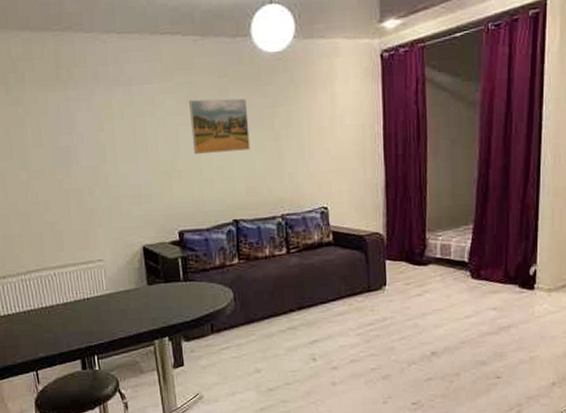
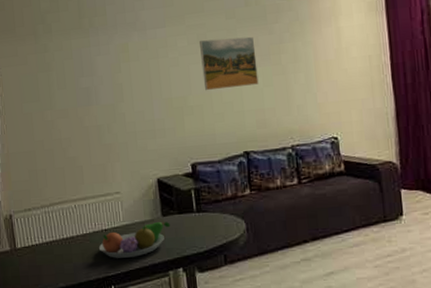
fruit bowl: none [80,290,156,328] -> present [98,221,171,258]

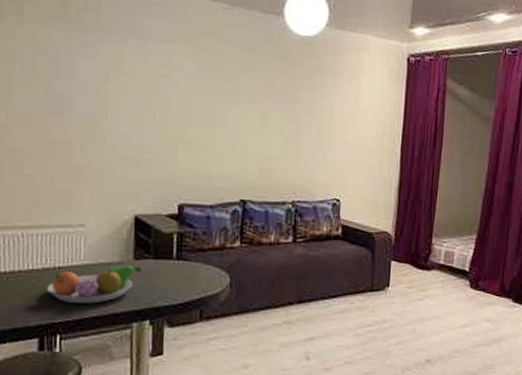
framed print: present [200,36,259,91] -> none [207,67,272,129]

